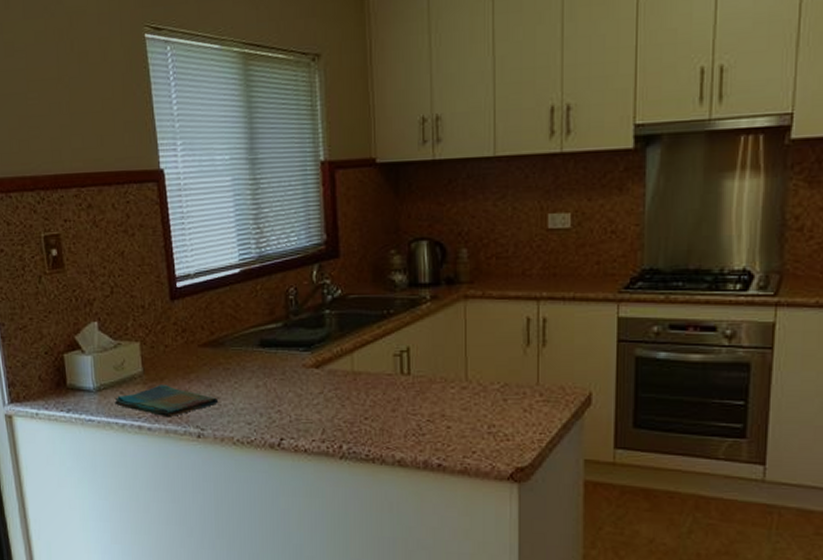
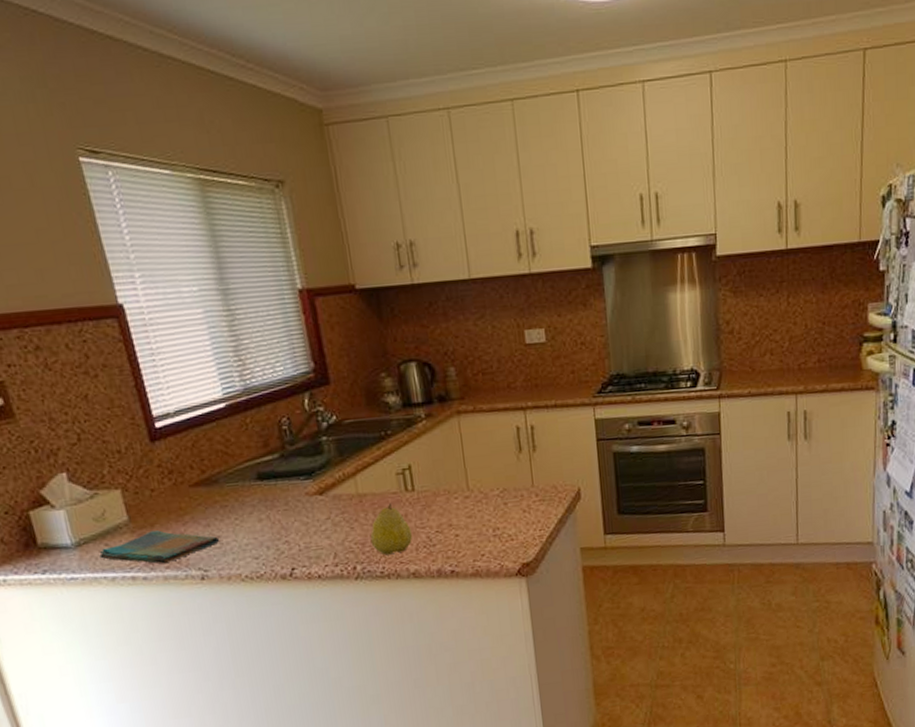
fruit: none [359,384,402,438] -> present [370,502,412,555]

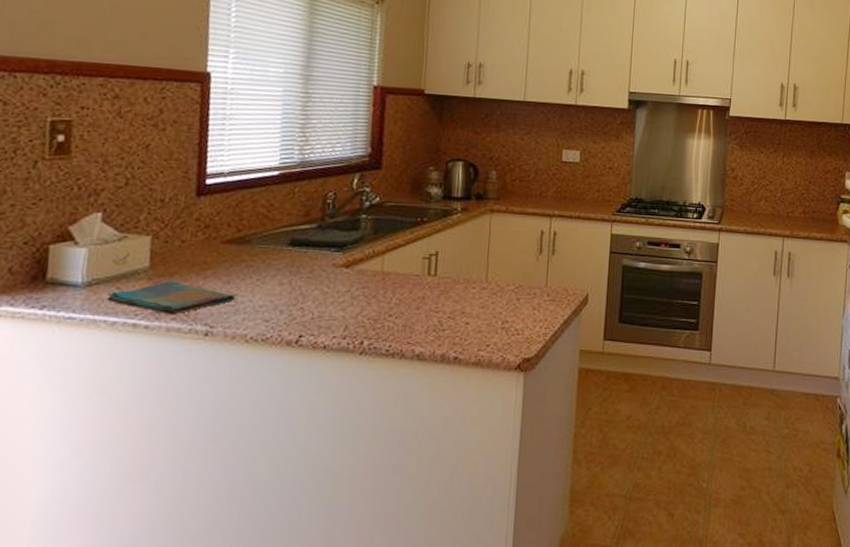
fruit: present [370,502,412,555] -> none [383,284,425,334]

